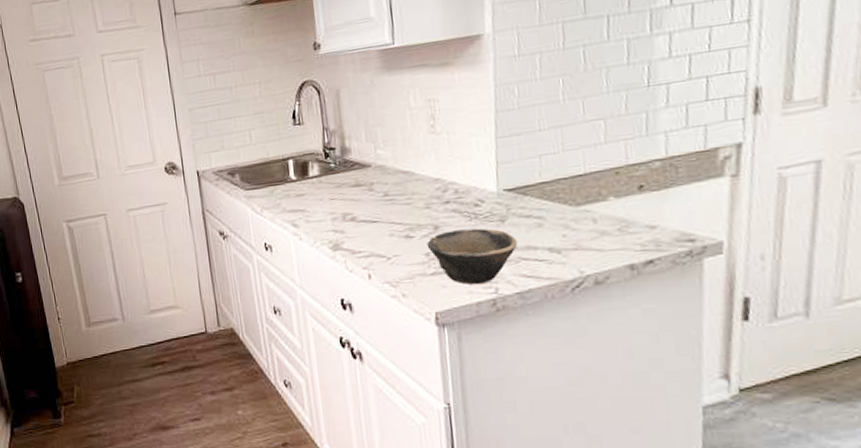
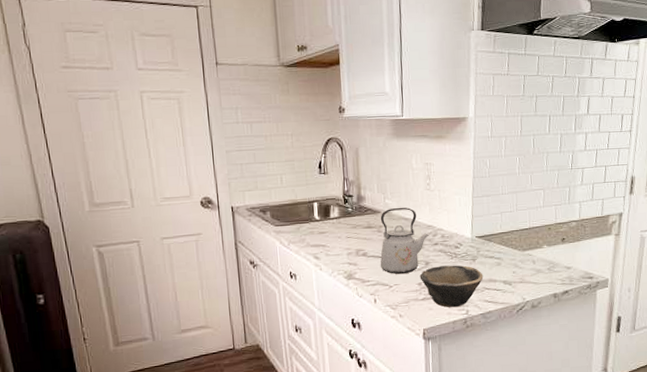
kettle: none [371,157,437,243] -> present [380,207,429,275]

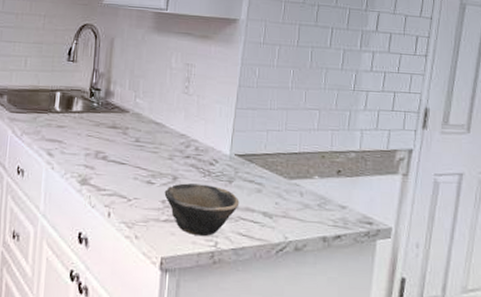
kettle: present [380,207,429,275] -> none [120,109,181,188]

